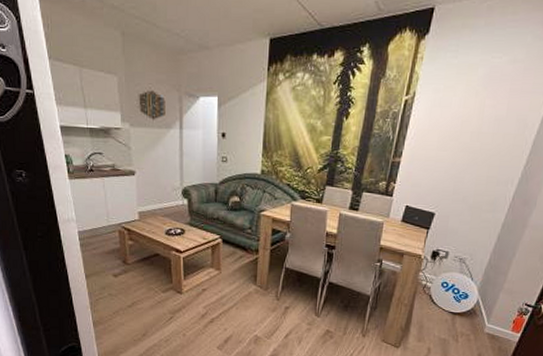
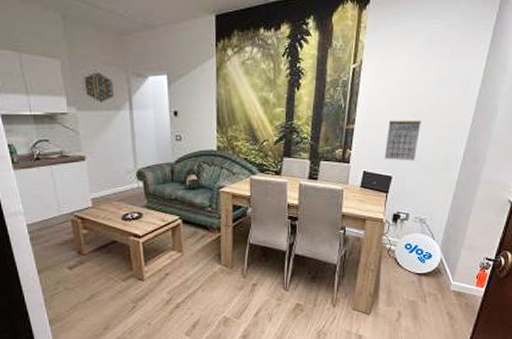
calendar: none [428,156,471,199] -> present [384,120,421,161]

